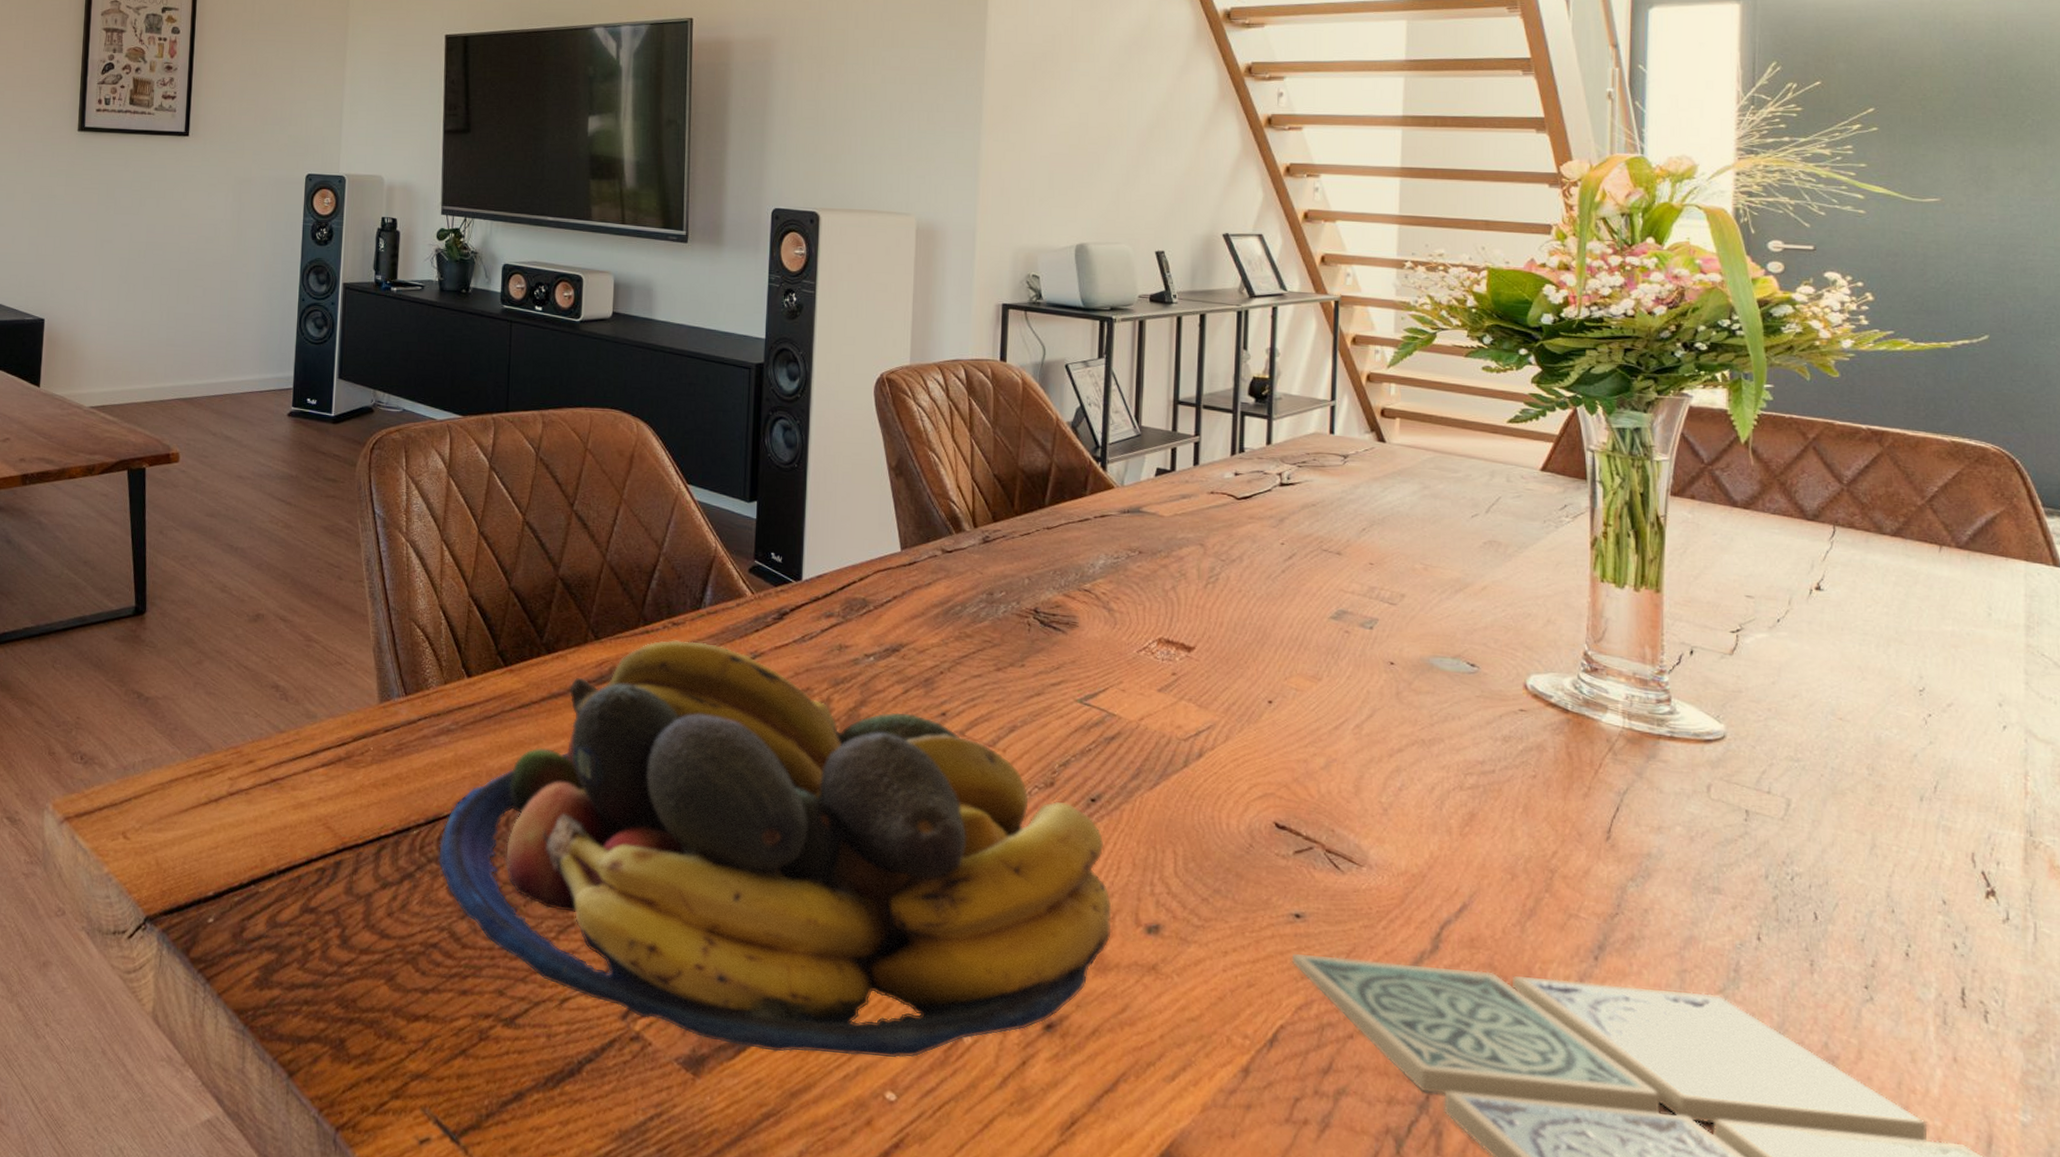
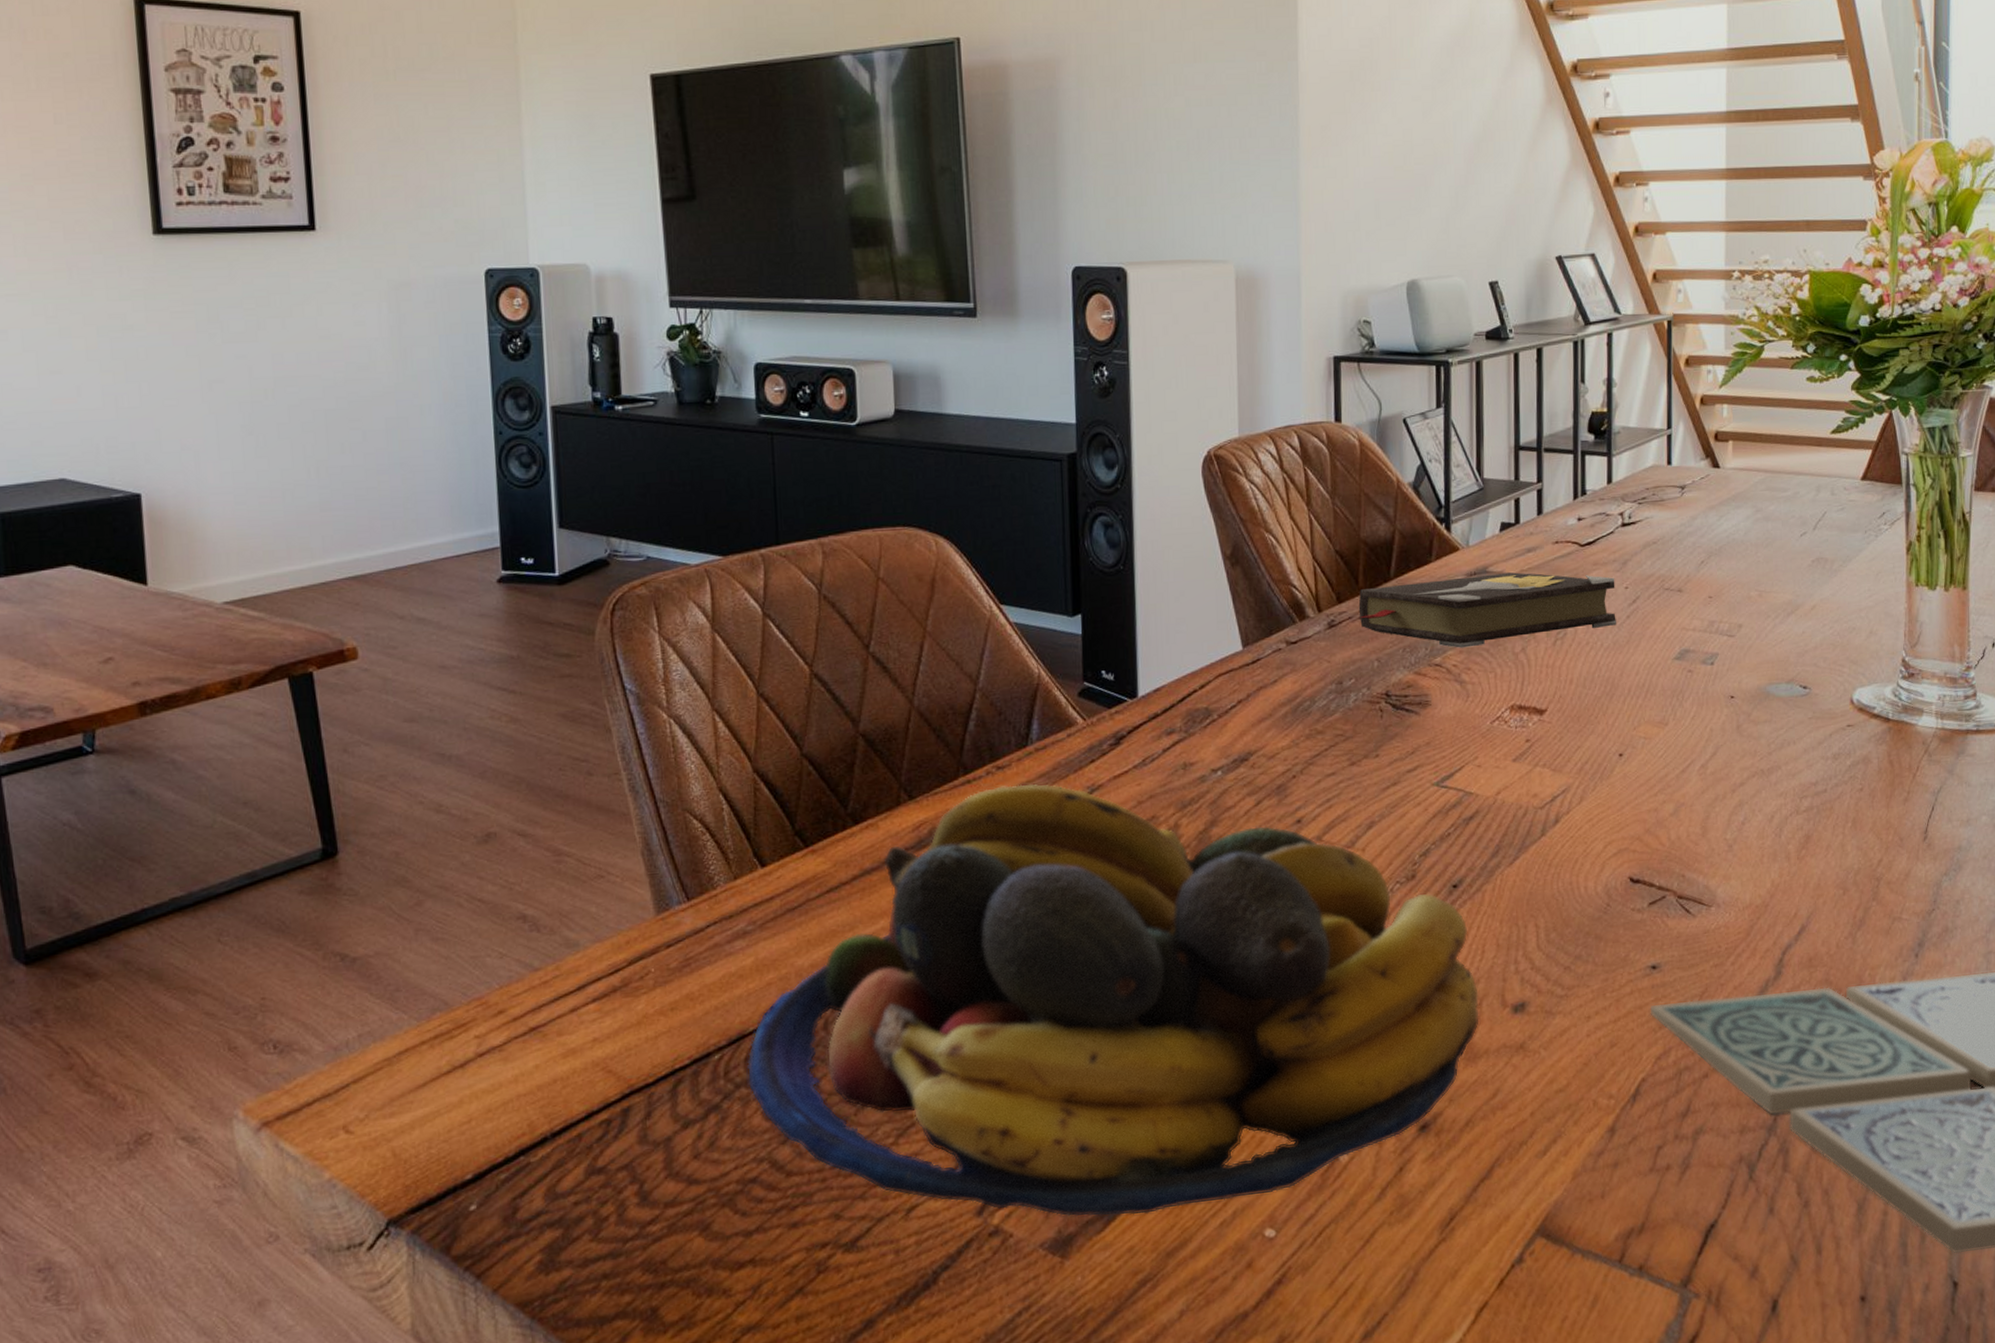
hardback book: none [1012,512,1271,579] -> present [1358,572,1616,648]

